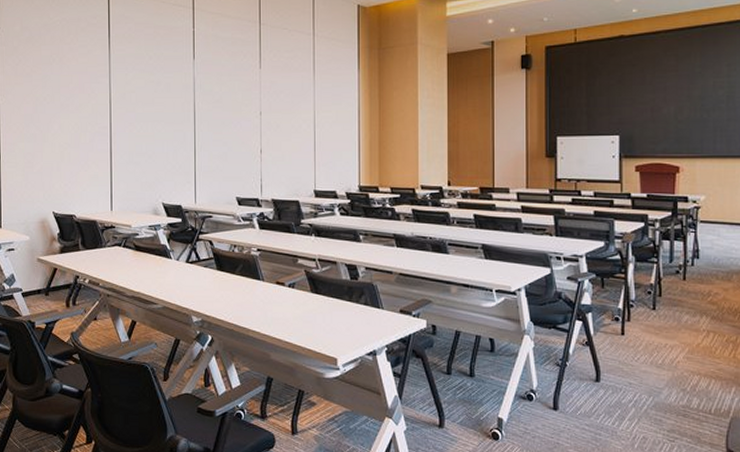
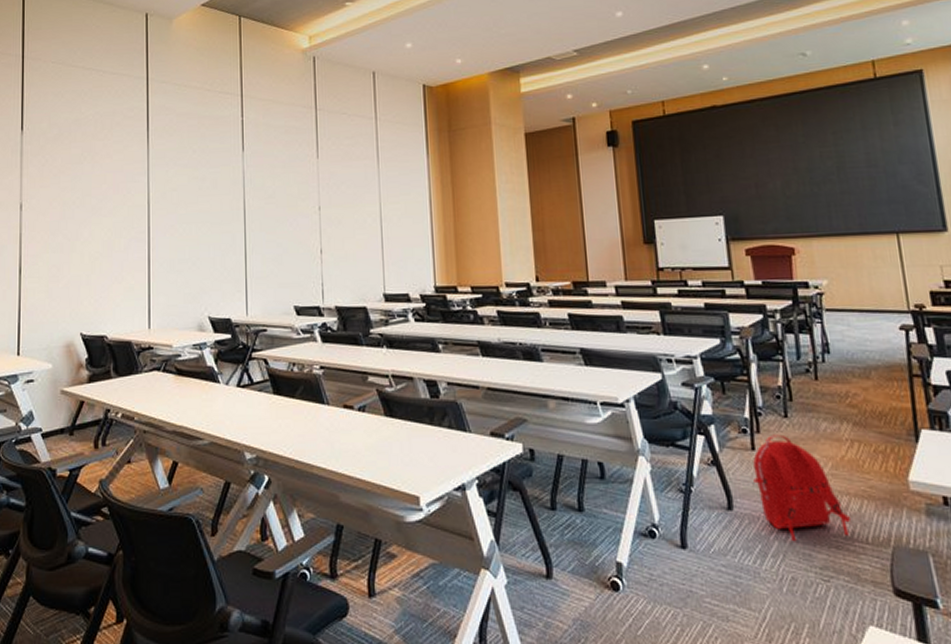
backpack: none [620,323,699,410] -> present [753,434,852,542]

